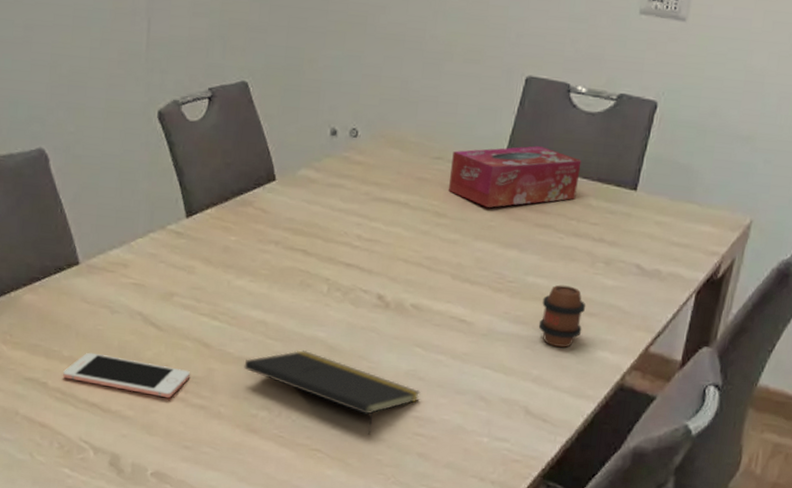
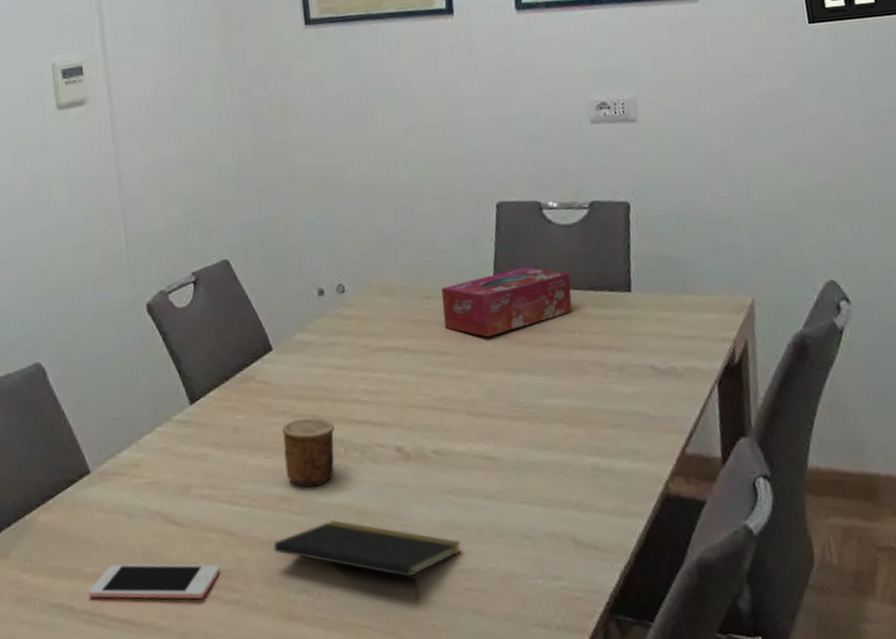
cup: none [268,251,322,317] -> present [282,418,335,487]
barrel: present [538,284,586,347] -> none [564,400,612,467]

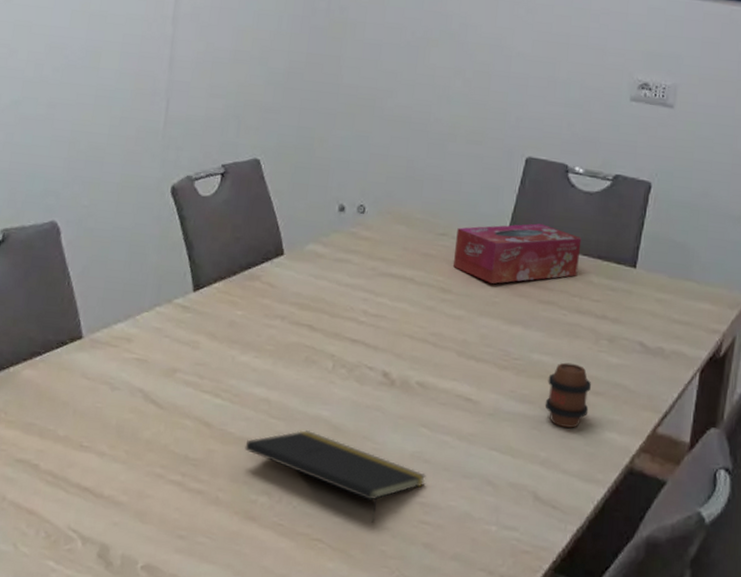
cell phone: present [89,564,220,600] -> none [56,431,189,482]
cup: present [282,418,335,487] -> none [272,326,328,395]
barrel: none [564,400,612,467] -> present [544,362,592,428]

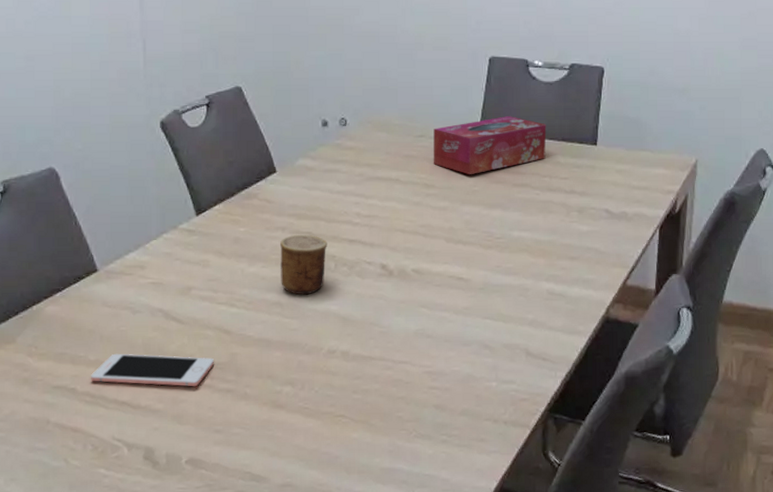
cell phone: none [56,431,189,482] -> present [91,353,214,387]
notepad: present [245,430,426,523] -> none [264,324,430,395]
cup: none [272,326,328,395] -> present [280,234,327,295]
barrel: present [544,362,592,428] -> none [528,235,567,291]

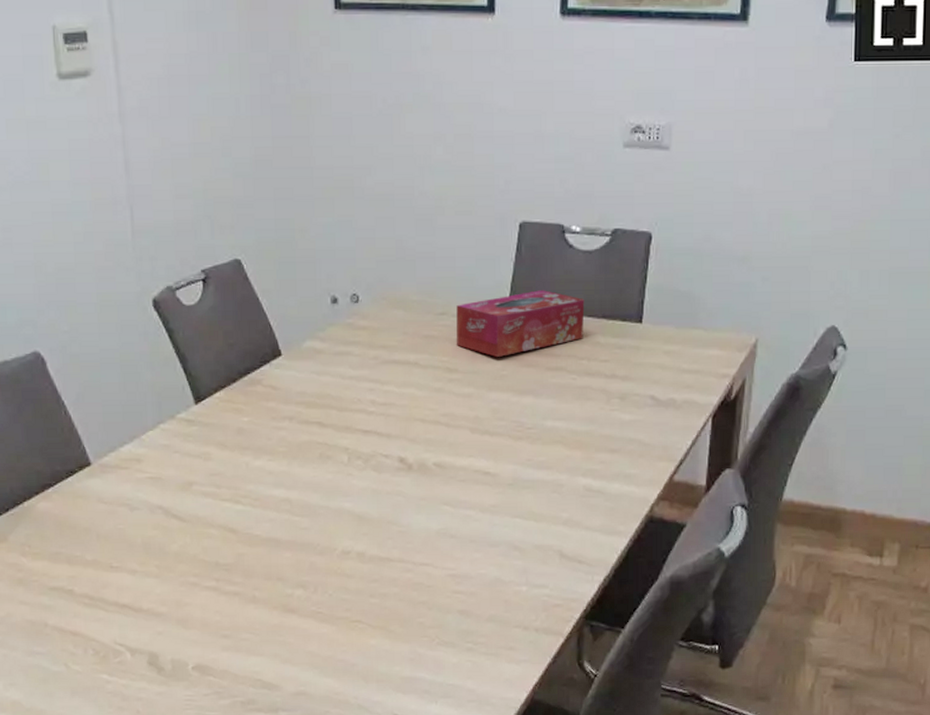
cell phone: present [91,353,214,387] -> none [89,553,219,589]
cup: present [280,234,327,295] -> none [288,424,340,491]

